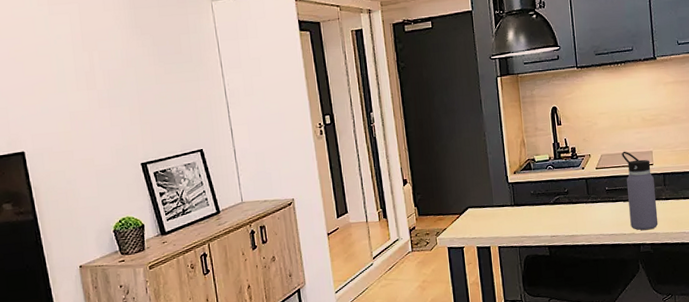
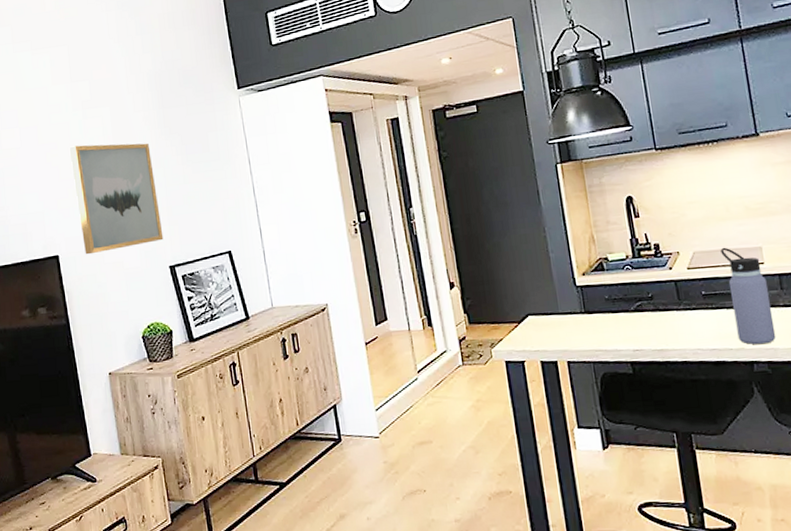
wall art: none [34,41,135,152] -> present [69,143,164,255]

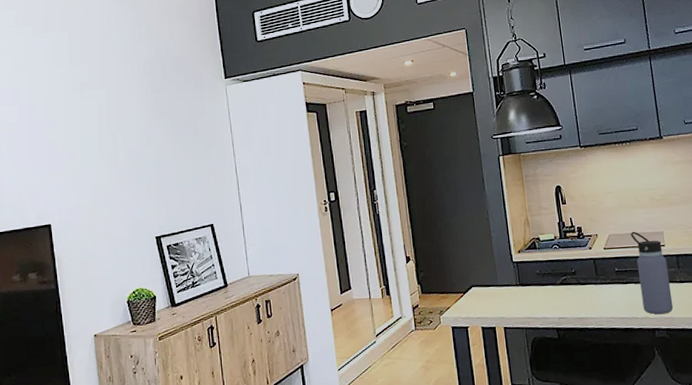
wall art: present [69,143,164,255] -> none [66,123,151,225]

